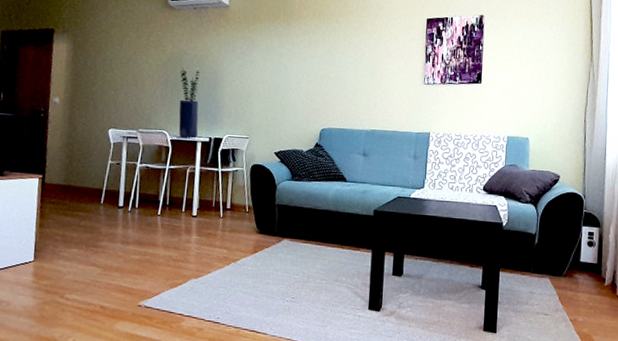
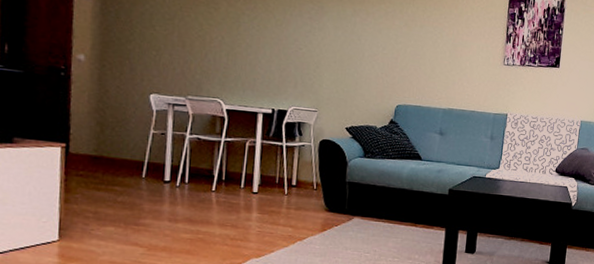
vase: present [178,67,200,139] -> none [236,29,261,109]

